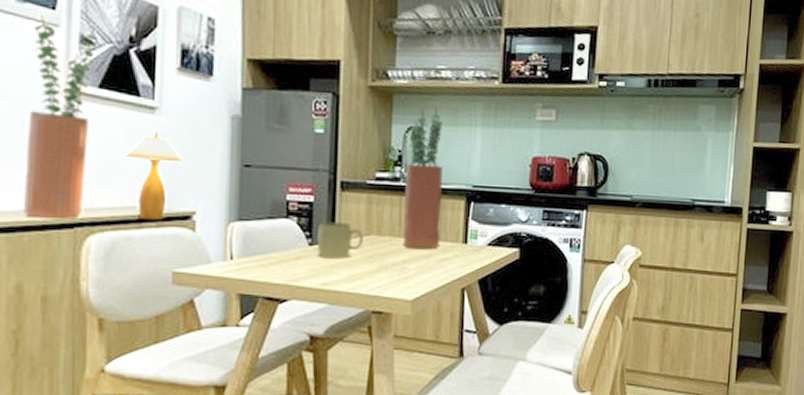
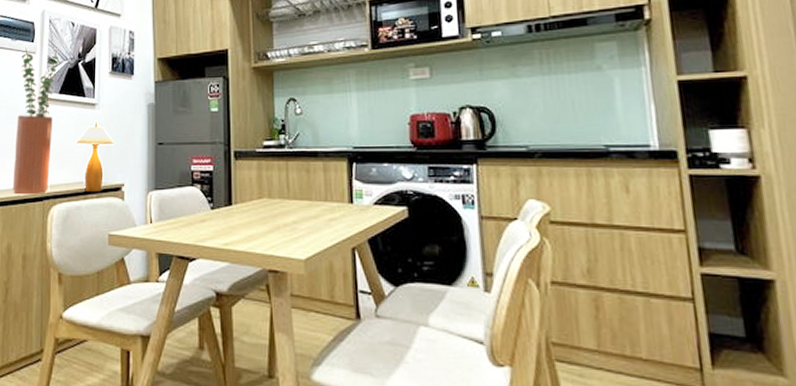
mug: present [316,222,363,259] -> none [217,188,256,221]
vase: present [403,107,443,250] -> none [289,79,326,211]

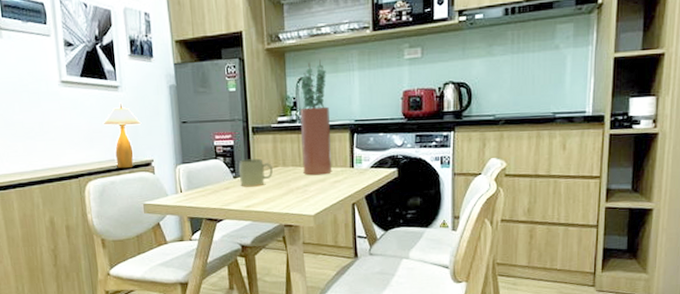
vase: present [12,46,59,195] -> none [35,28,82,174]
mug: none [217,188,256,221] -> present [238,158,273,187]
vase: none [289,79,326,211] -> present [300,59,332,176]

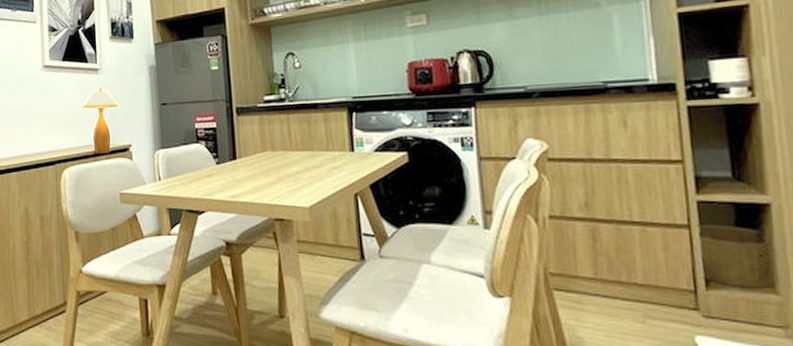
mug: present [238,158,273,187] -> none [222,142,260,175]
vase: present [300,59,332,176] -> none [288,32,328,161]
basket: none [601,224,649,270] -> present [696,224,779,289]

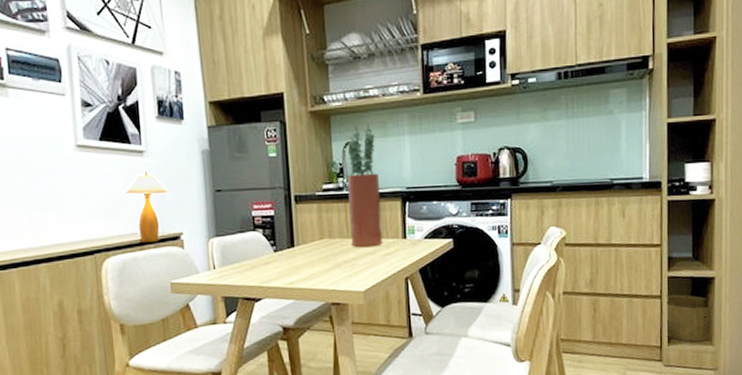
vase: none [288,32,328,161] -> present [347,123,382,248]

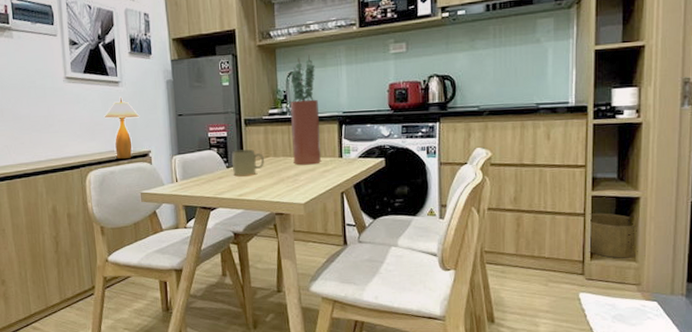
mug: none [279,230,318,262] -> present [231,149,264,177]

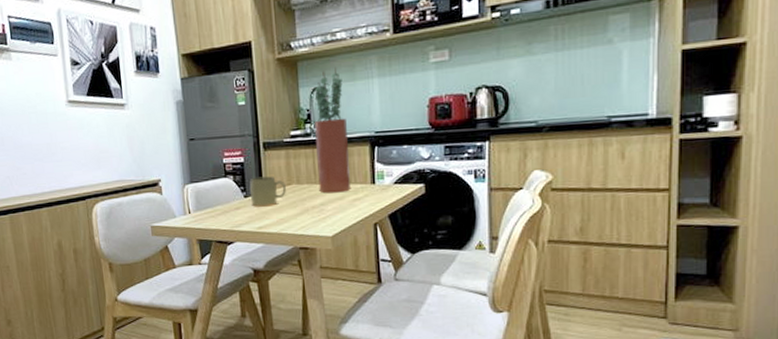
table lamp: present [104,98,139,159] -> none [109,122,147,190]
basket: present [589,213,638,259] -> none [673,245,736,299]

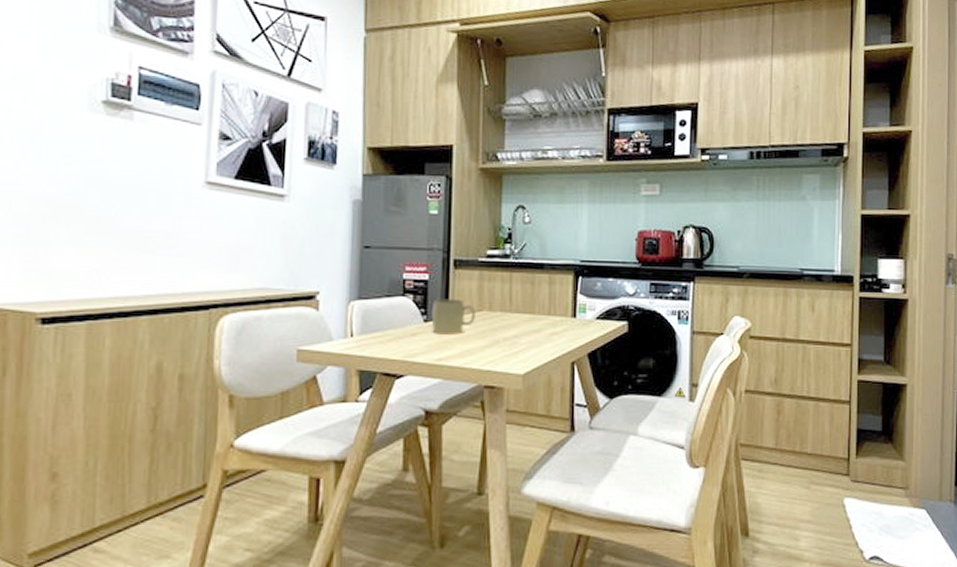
vase: present [314,67,350,194] -> none [514,186,551,325]

